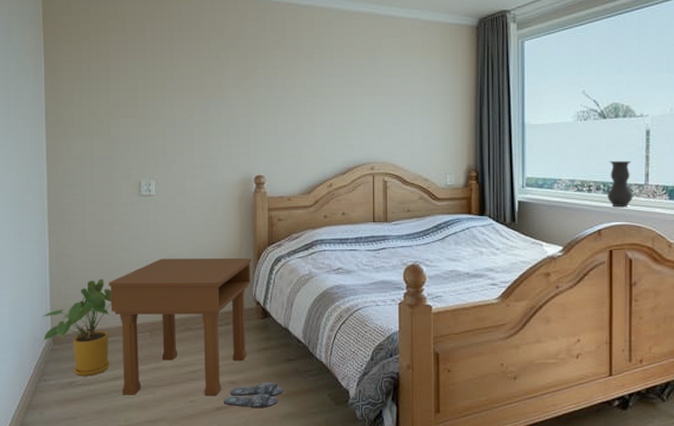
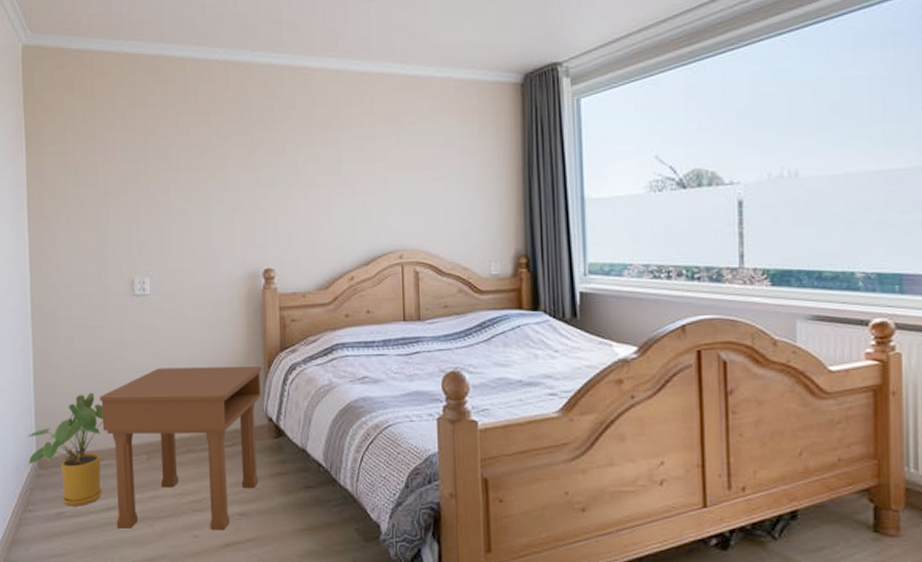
slippers: present [224,382,283,408] -> none [233,514,302,544]
vase: present [607,160,633,208] -> none [692,238,725,297]

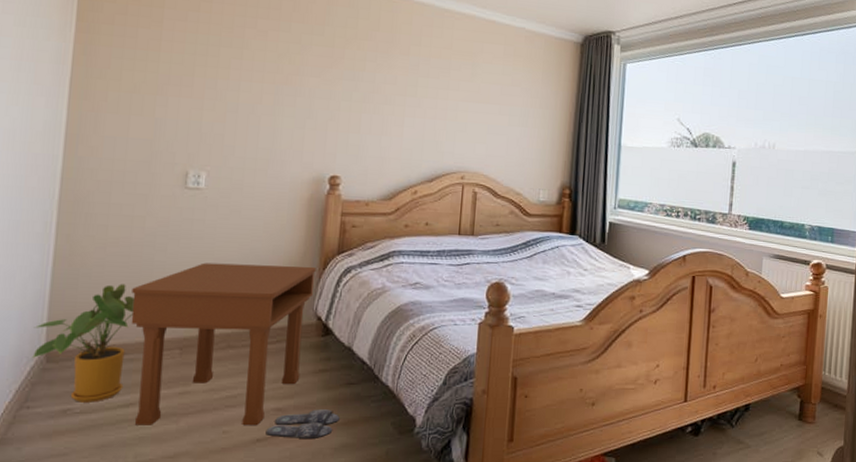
slippers: none [233,514,302,544] -> present [265,409,340,438]

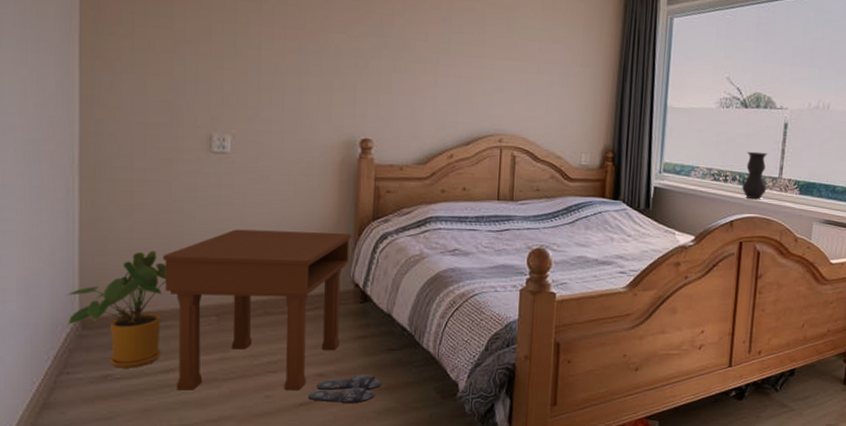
vase: none [694,188,718,235] -> present [742,151,768,200]

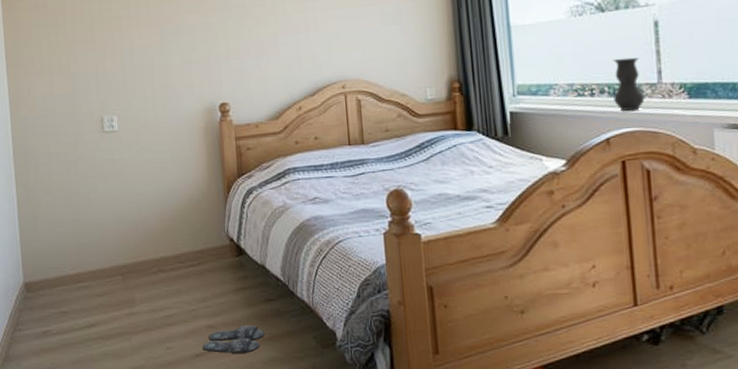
house plant: present [66,250,166,368] -> none [13,221,84,325]
nightstand: present [163,229,351,391] -> none [77,192,224,343]

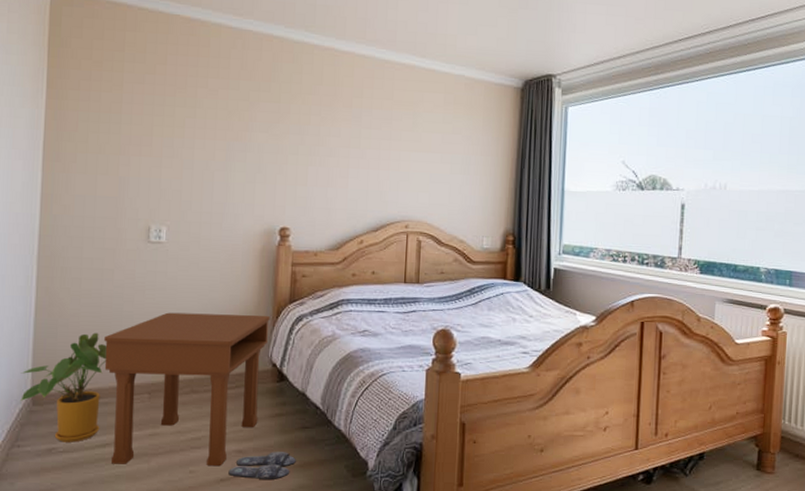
house plant: none [13,221,84,325] -> present [20,332,107,442]
nightstand: none [77,192,224,343] -> present [104,312,270,467]
vase: present [612,57,645,112] -> none [641,232,667,280]

